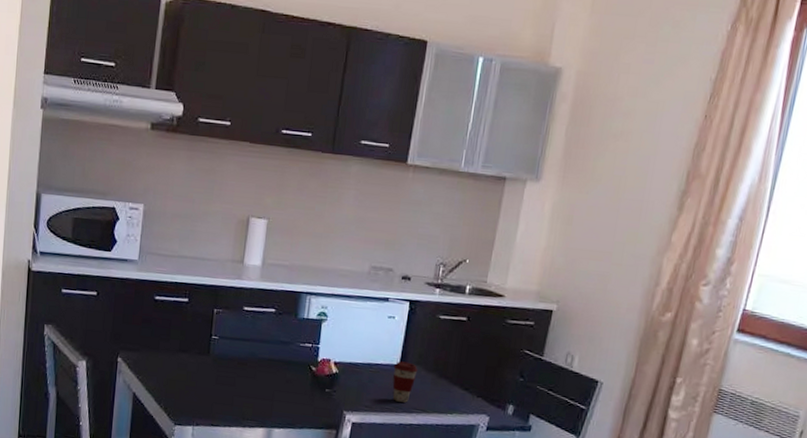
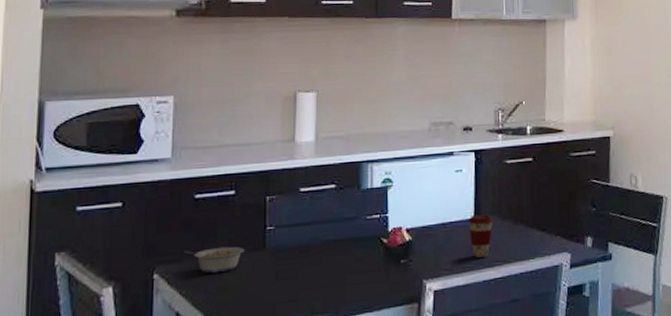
legume: none [142,342,192,368] -> present [183,246,245,274]

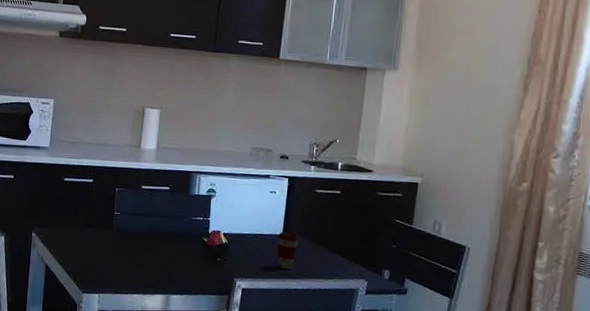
legume: present [183,246,245,274] -> none [53,219,97,241]

